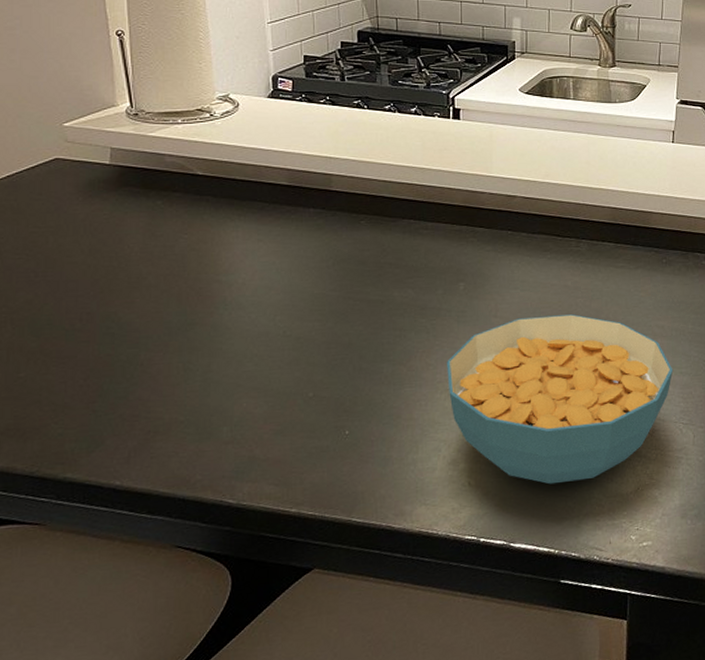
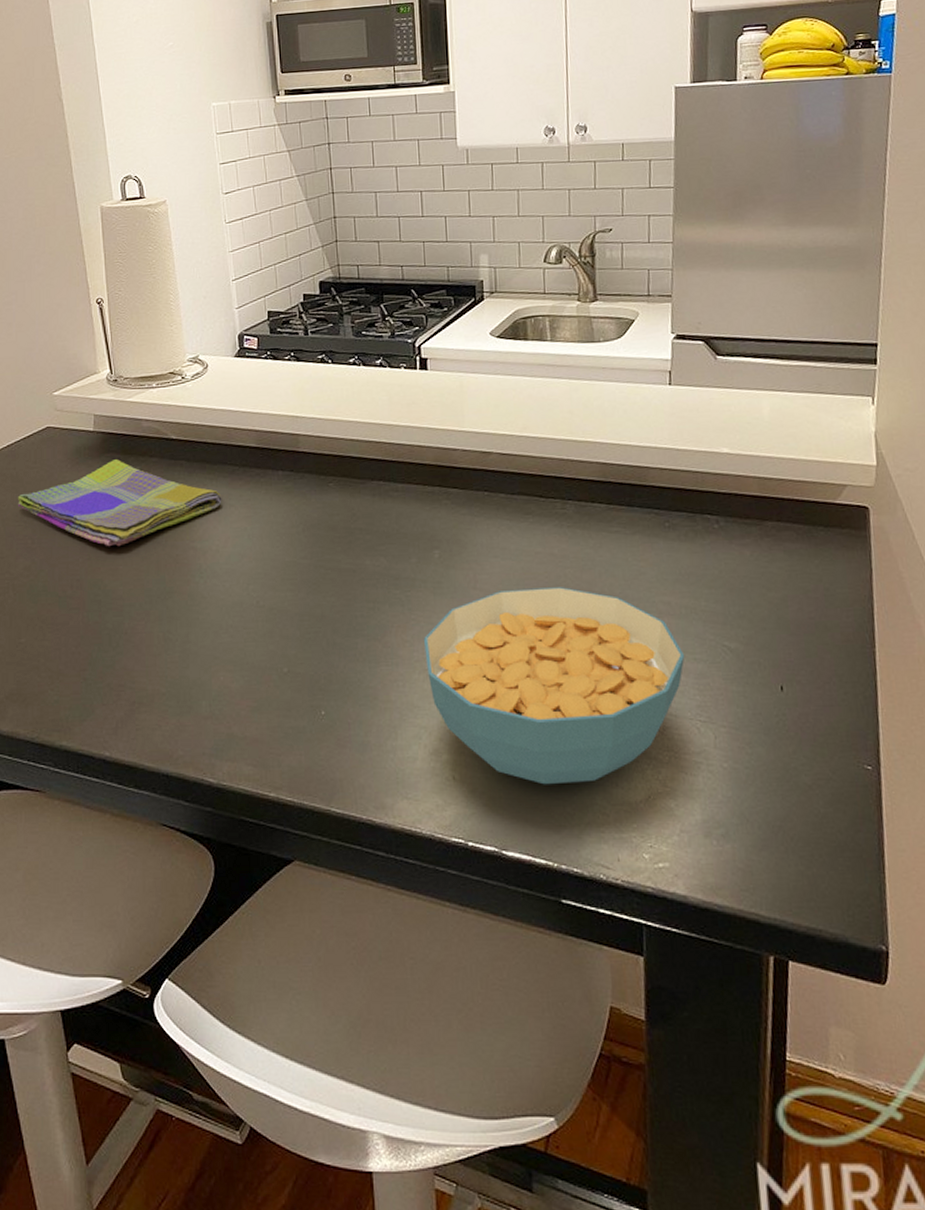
dish towel: none [18,193,250,280] -> present [17,459,222,547]

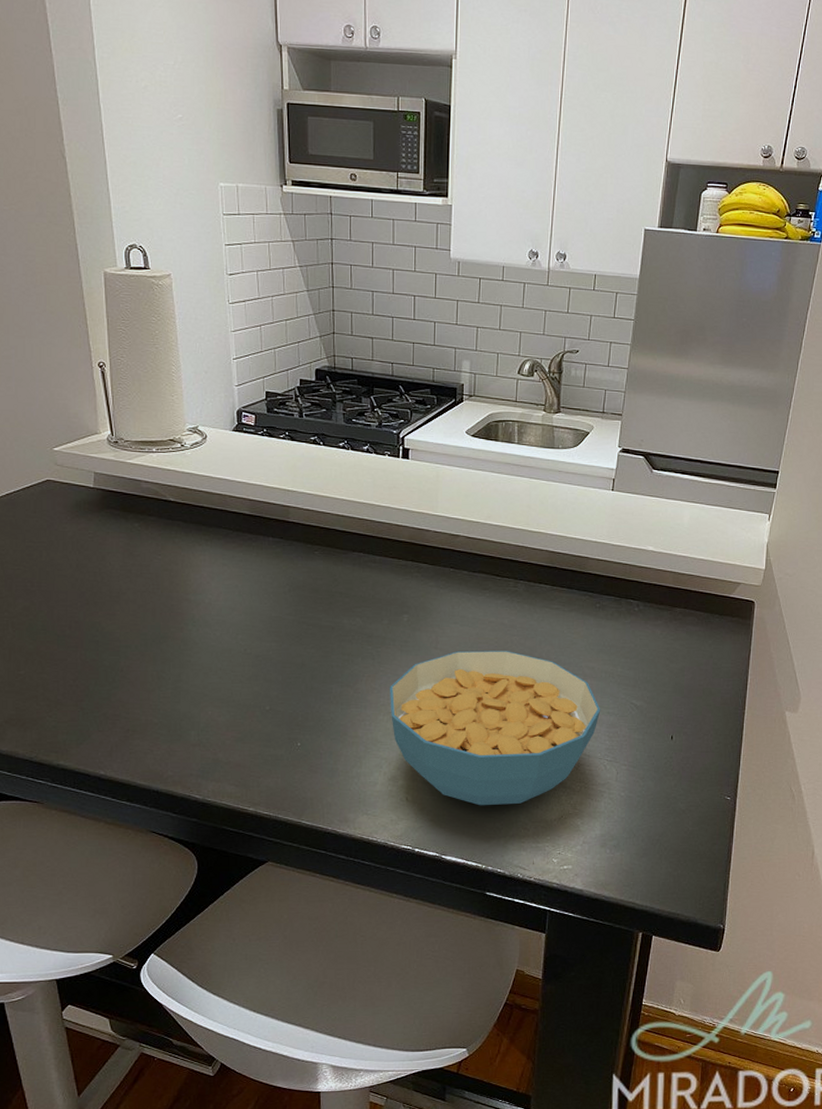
dish towel: present [17,459,222,547] -> none [16,515,216,594]

